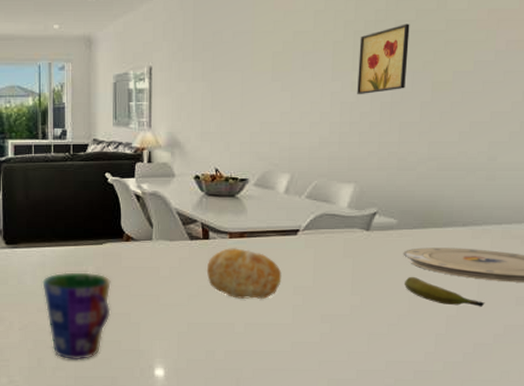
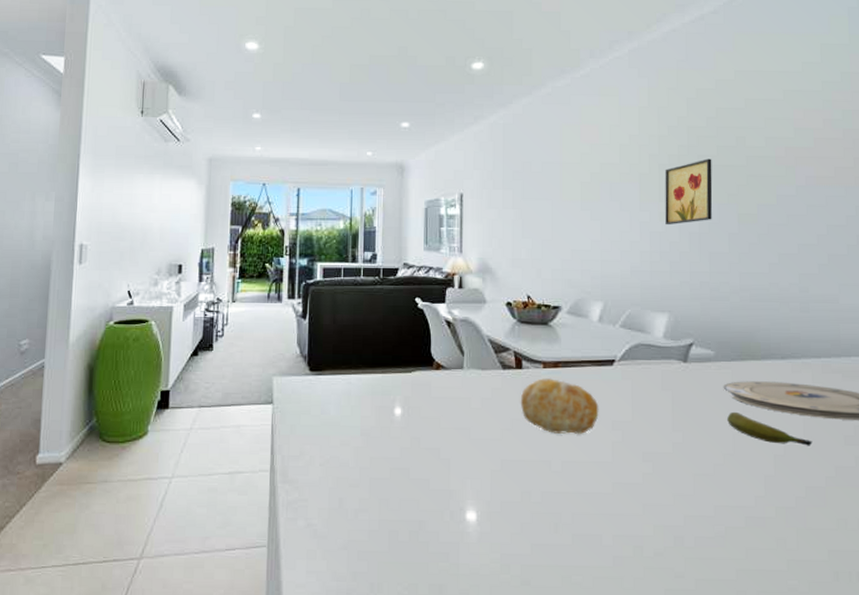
cup: present [42,272,111,360] -> none [347,402,420,501]

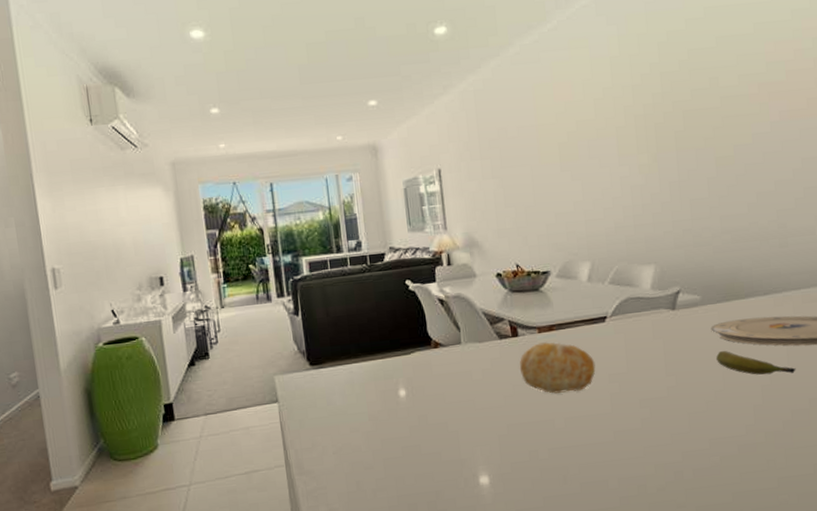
wall art: present [665,158,713,225] -> none [641,103,690,177]

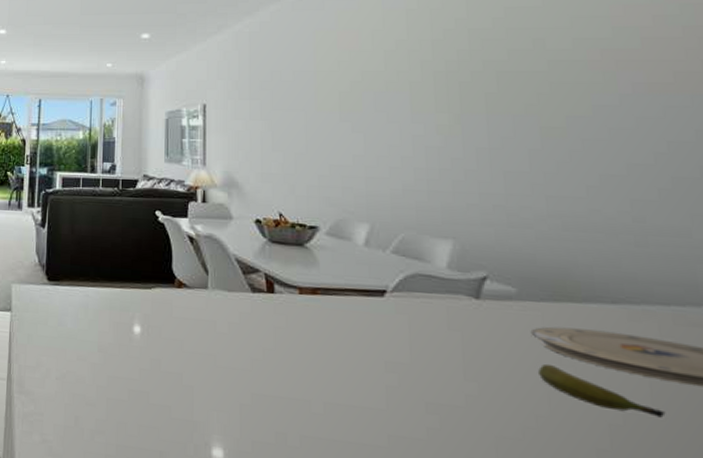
fruit: present [519,342,596,394] -> none [272,305,368,374]

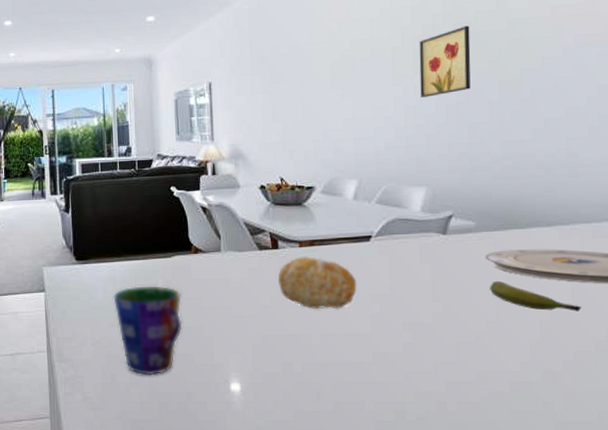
cup: none [84,317,160,425] -> present [113,285,183,376]
fruit: none [272,305,368,374] -> present [277,257,357,309]
wall art: none [441,64,505,140] -> present [419,25,471,98]

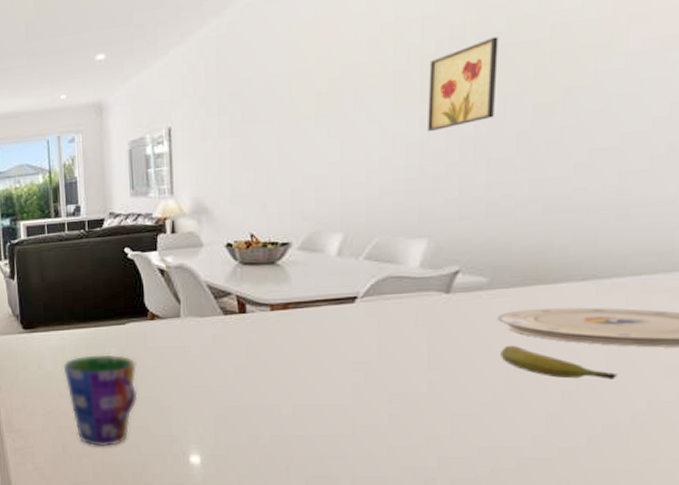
fruit: present [277,257,357,309] -> none [244,321,337,378]

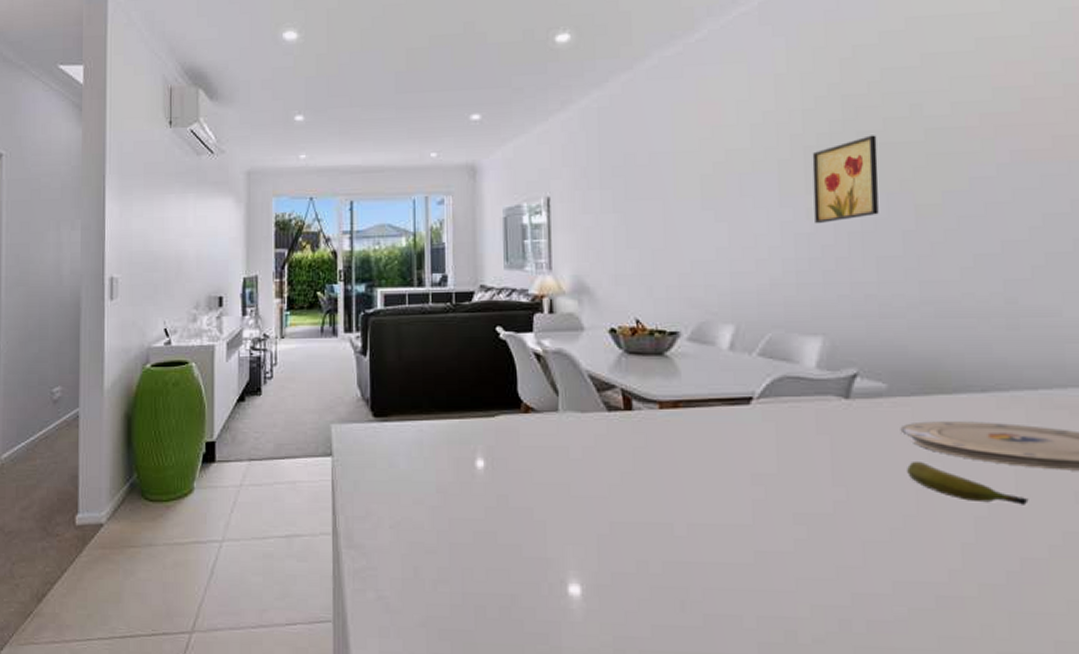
cup: present [63,354,138,447] -> none [419,452,507,571]

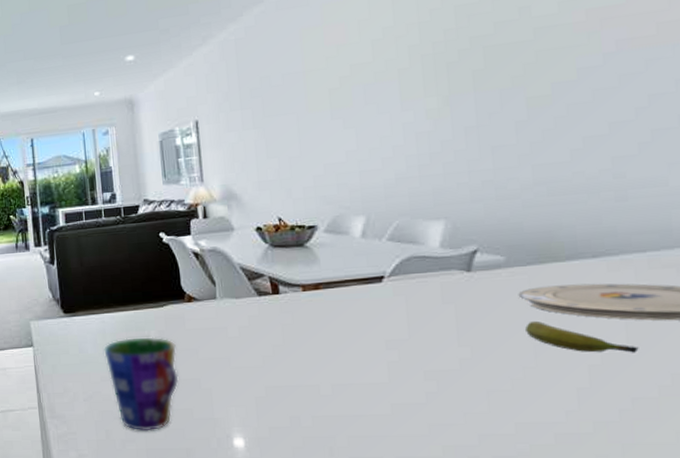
cup: none [419,452,507,571] -> present [104,337,179,432]
wall art: present [812,135,879,224] -> none [429,38,493,123]

